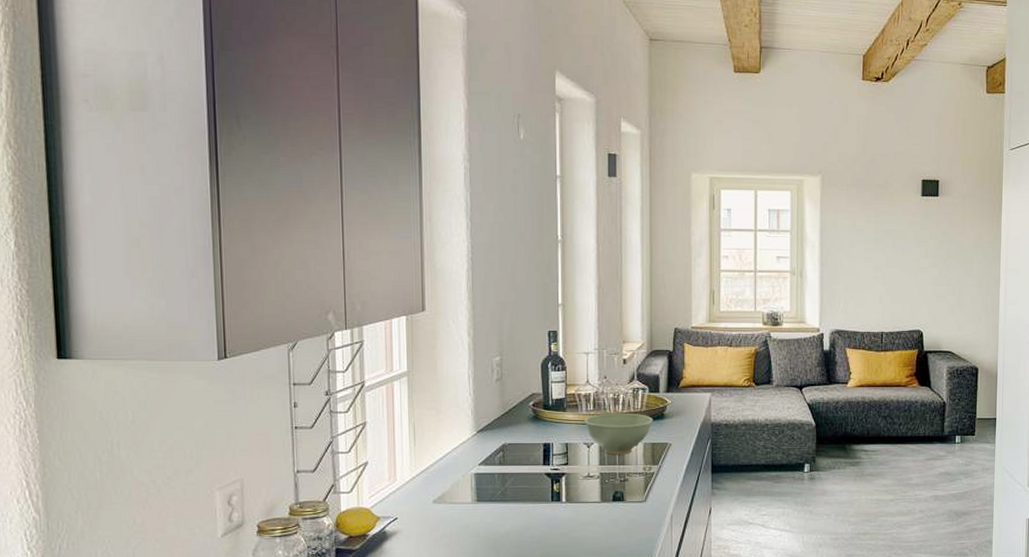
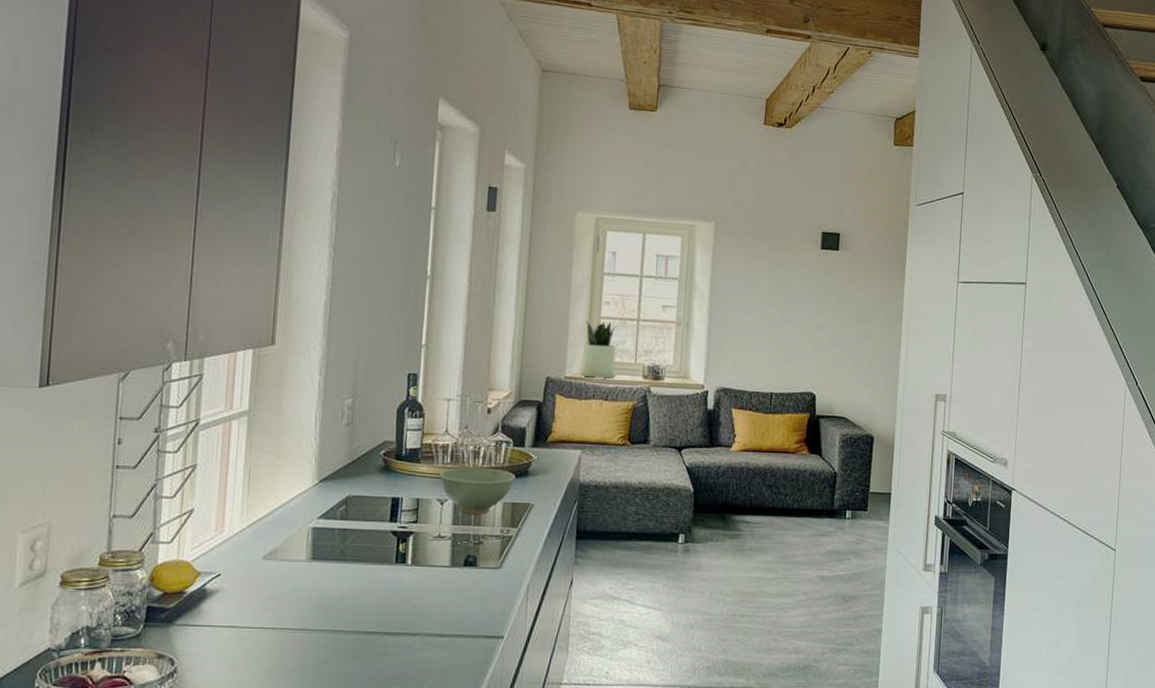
planter: none [705,274,739,327] -> present [579,321,617,379]

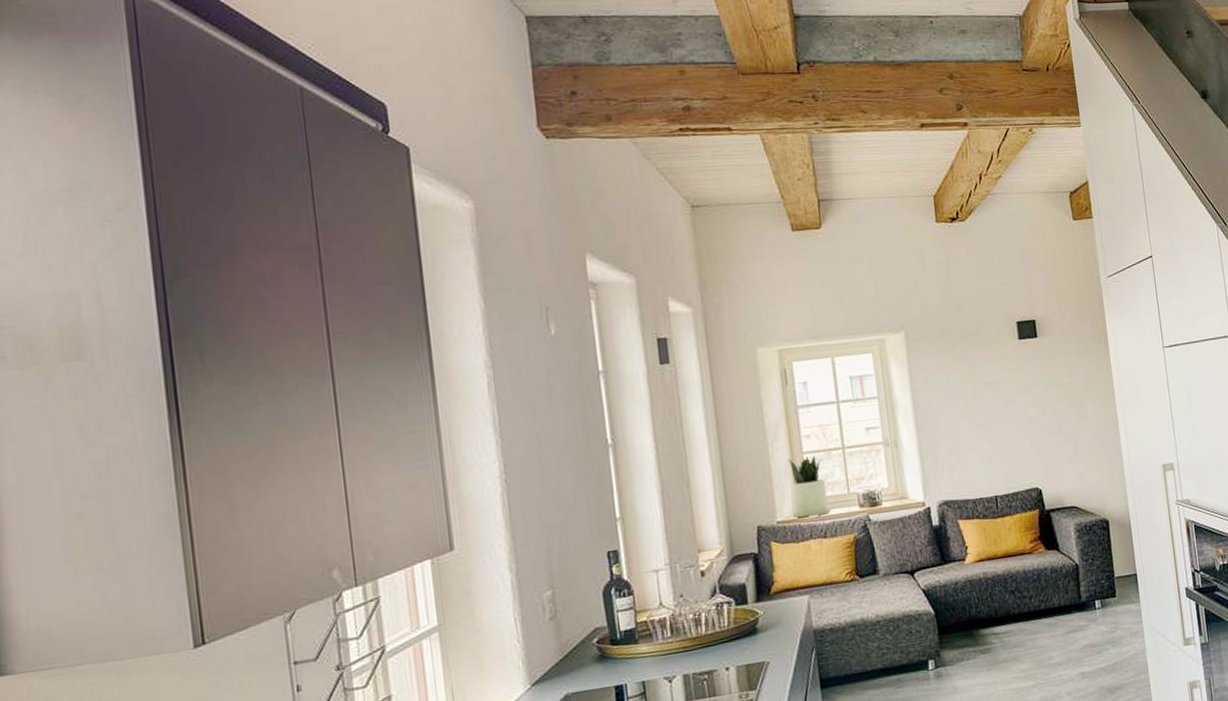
bowl: present [439,467,516,515] -> none [661,632,744,687]

